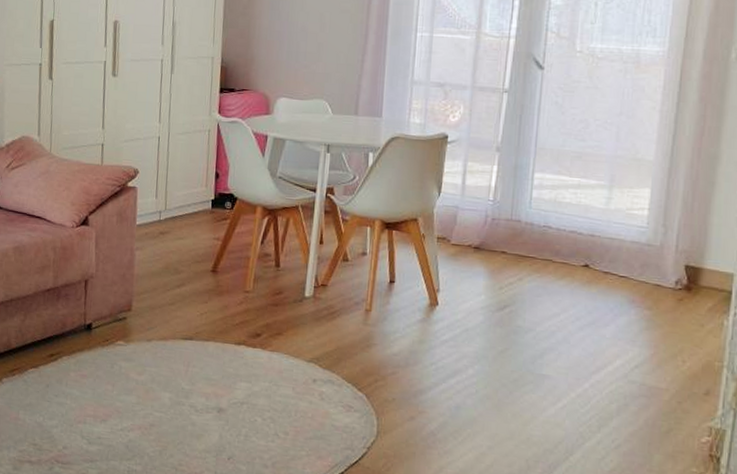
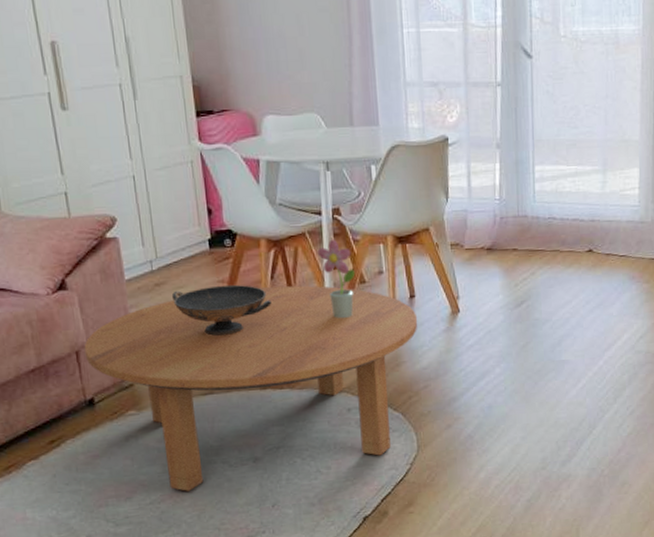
coffee table: none [92,249,395,433] -> present [84,285,418,491]
decorative bowl: none [172,241,258,289] -> present [171,284,272,337]
potted flower: none [307,215,340,292] -> present [317,239,356,319]

